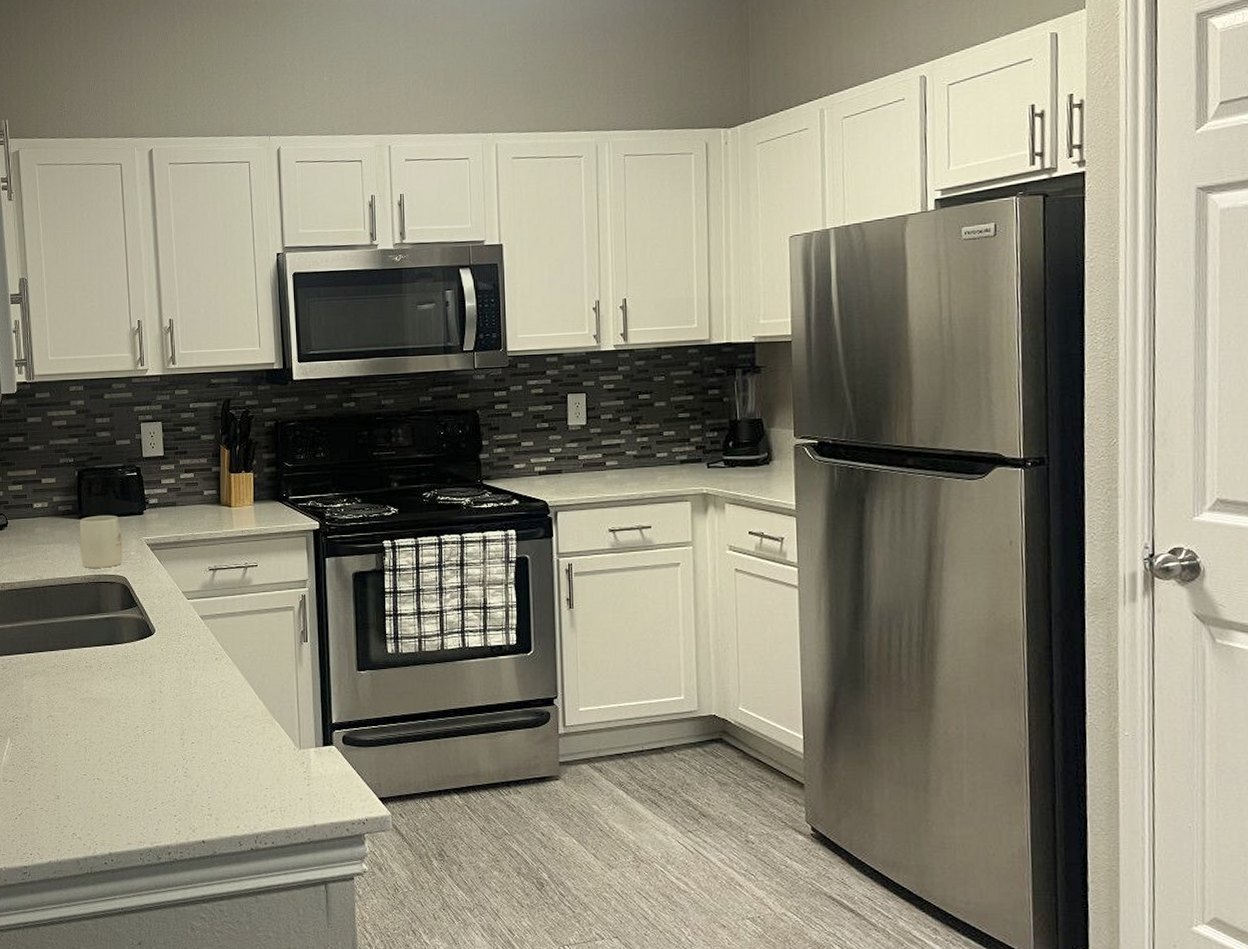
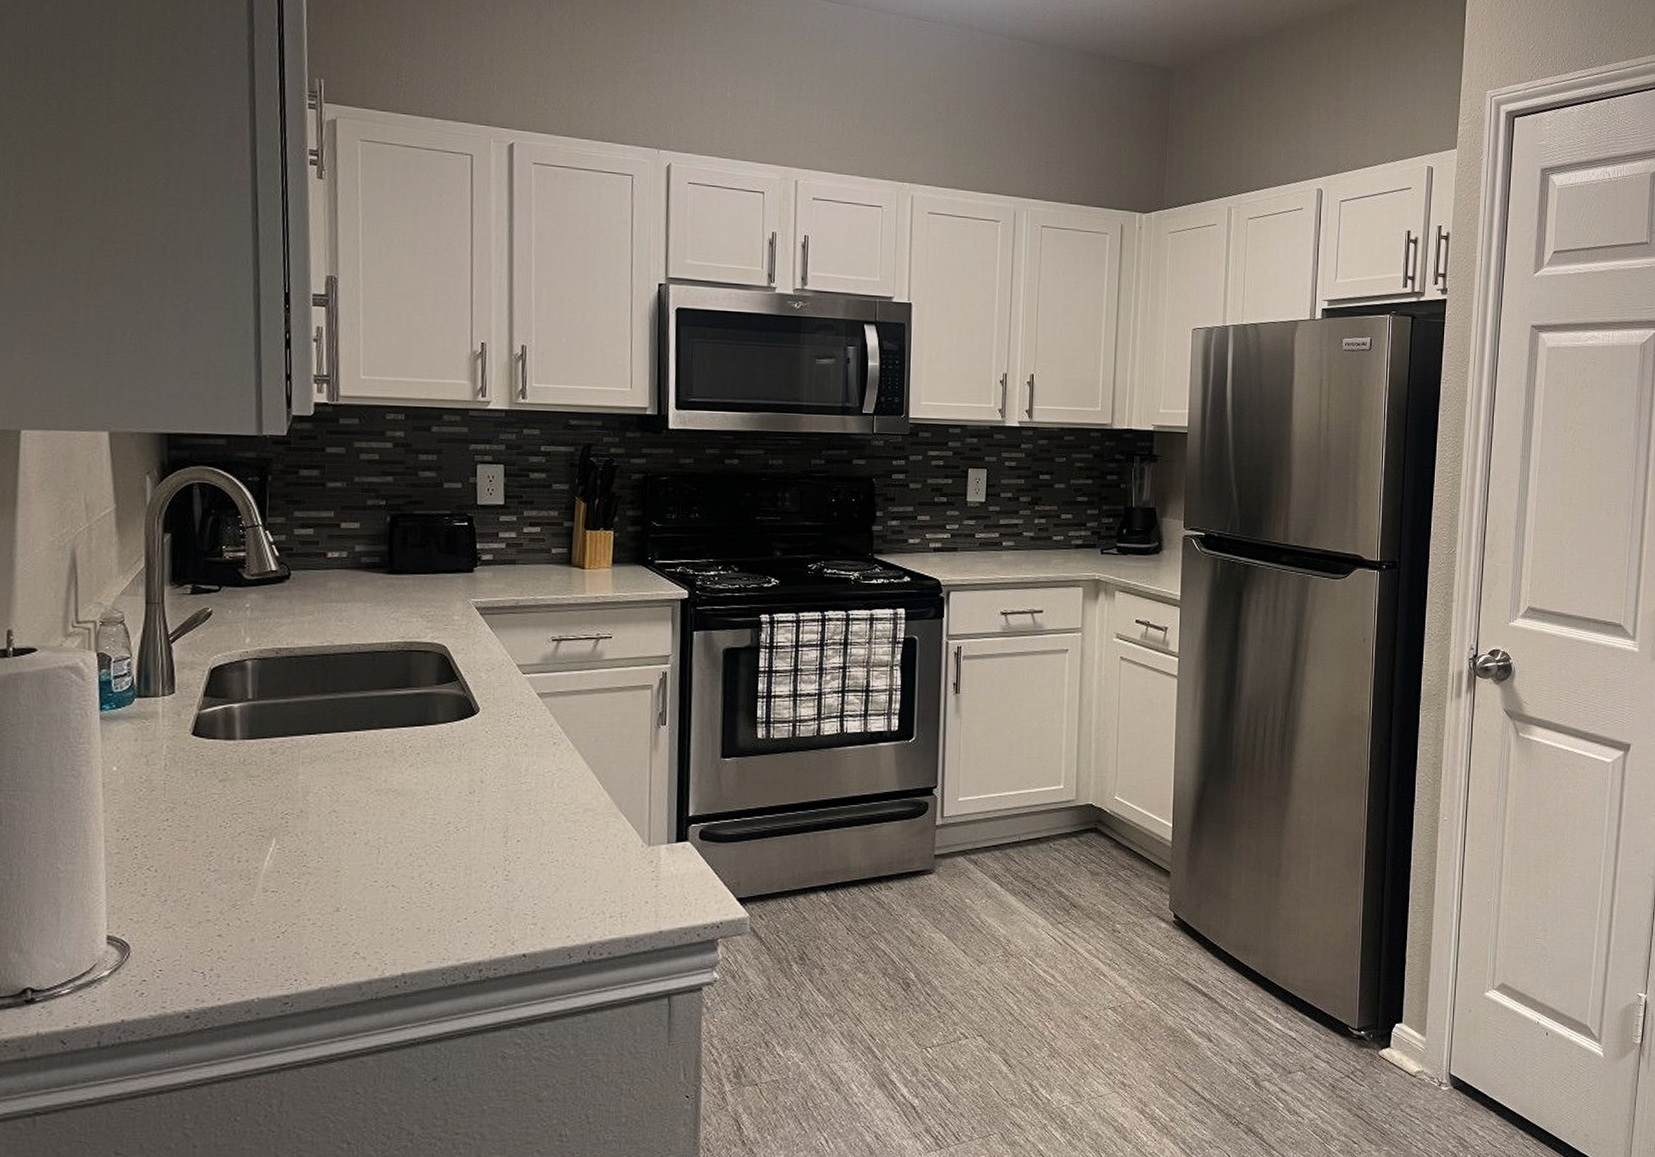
mug: present [79,515,123,568] -> none [387,570,444,634]

